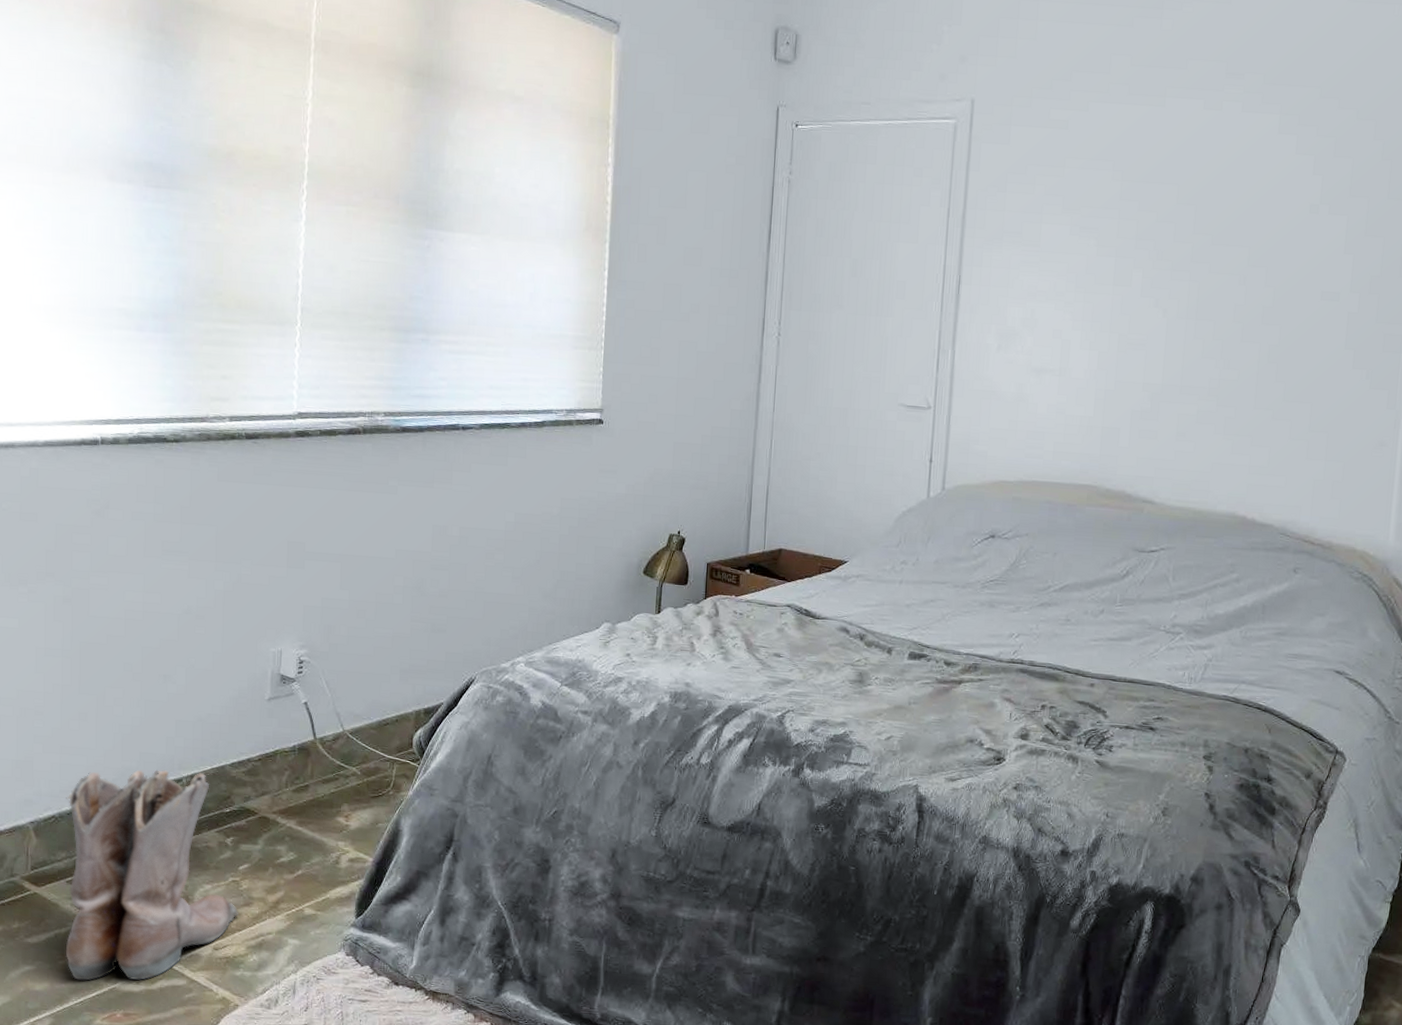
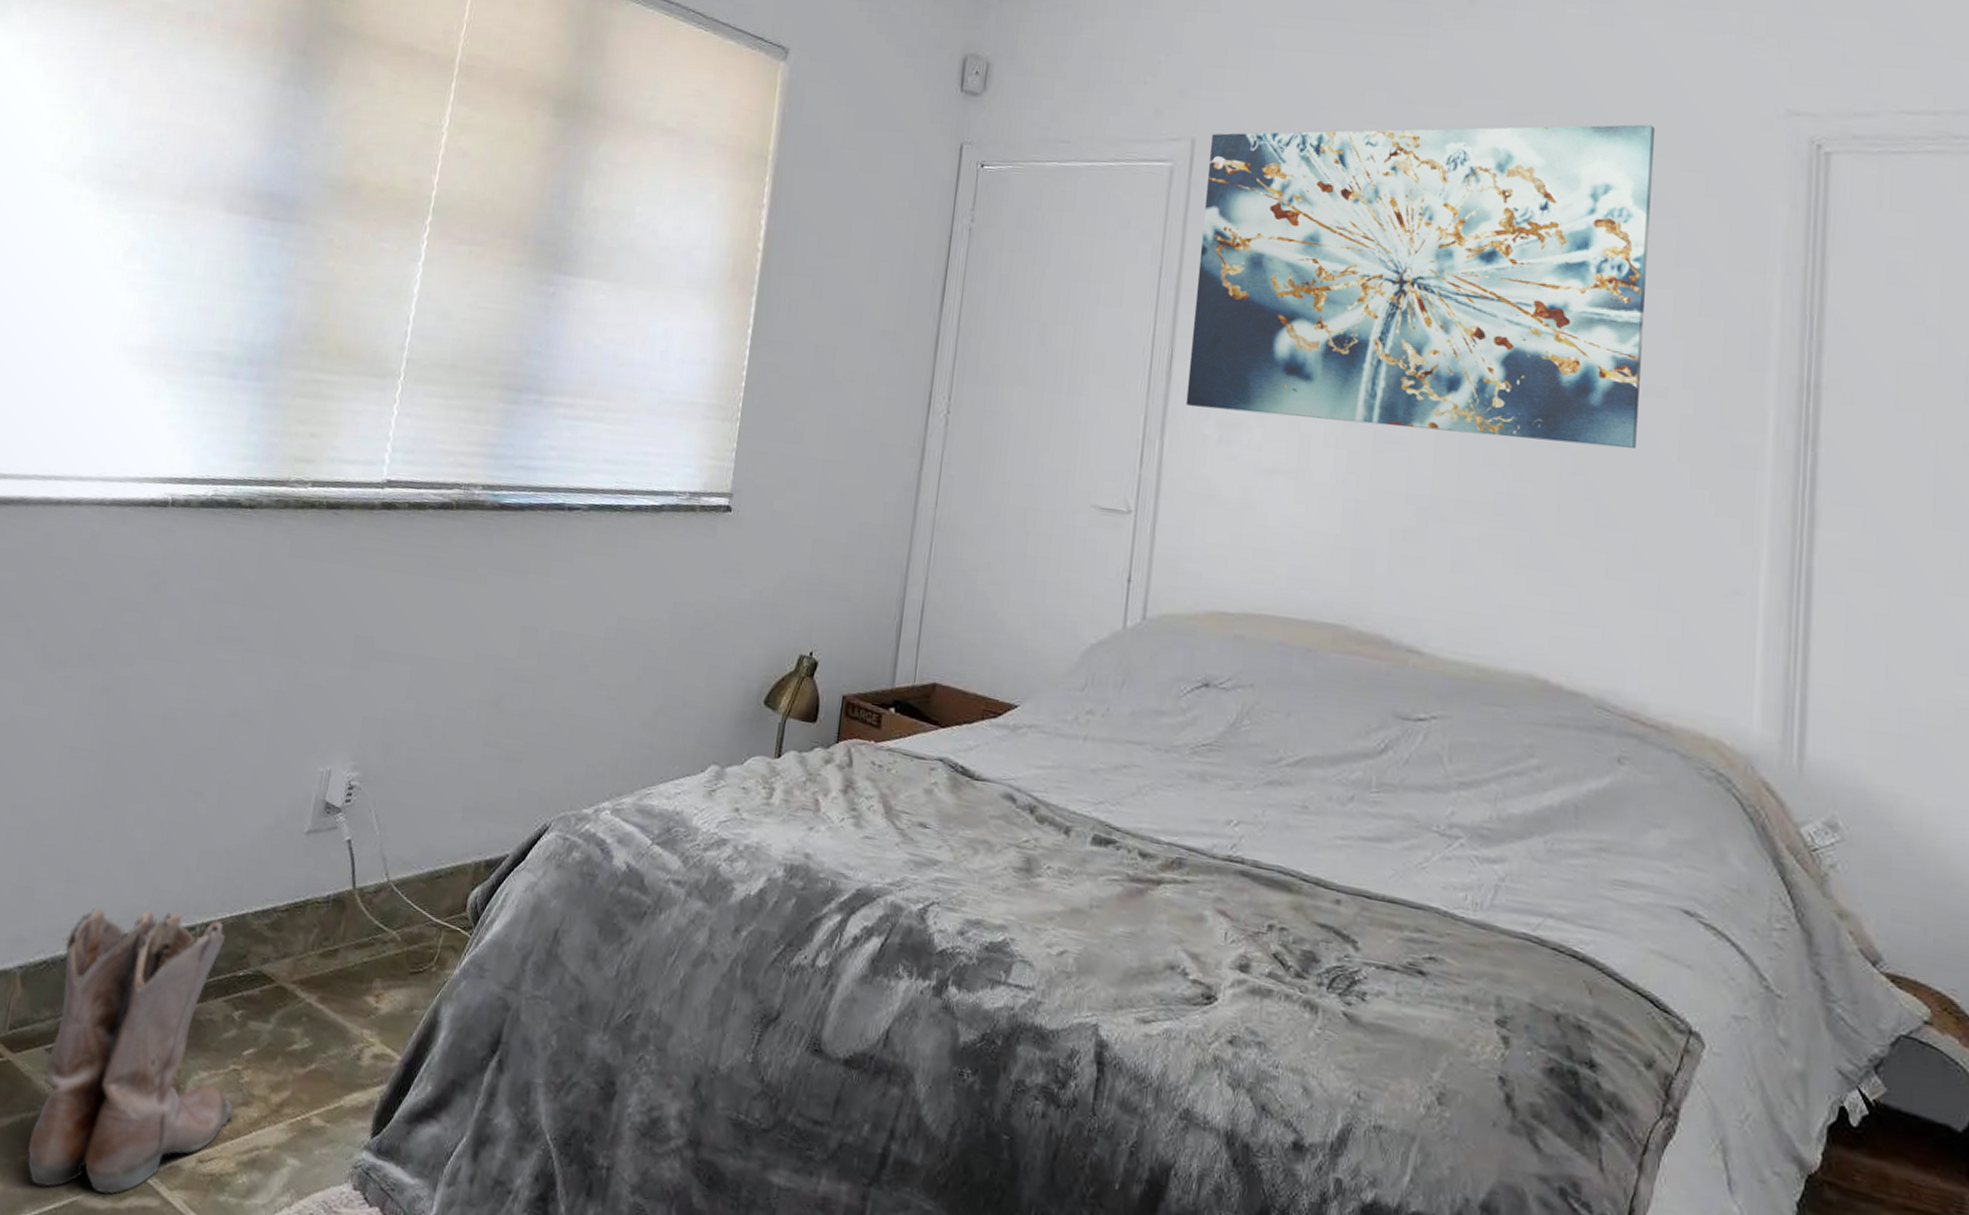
wall art: none [971,81,1338,341] -> present [1185,124,1654,449]

